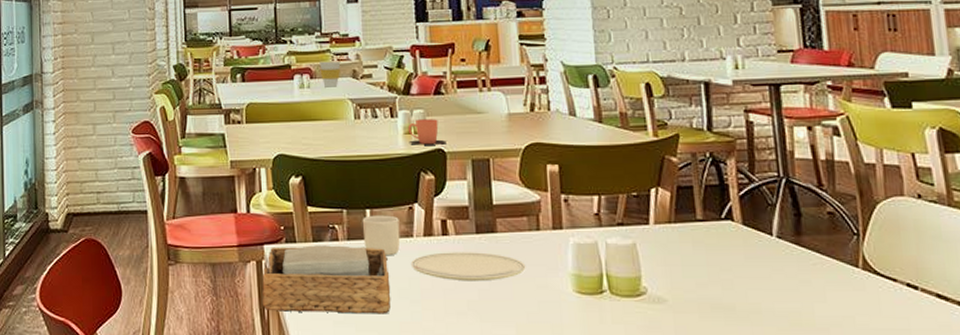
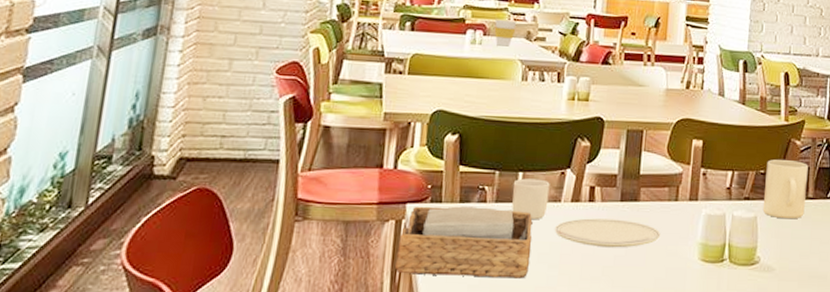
cup: present [408,119,447,145] -> none [571,86,607,113]
cup: none [638,178,695,245] -> present [762,159,809,219]

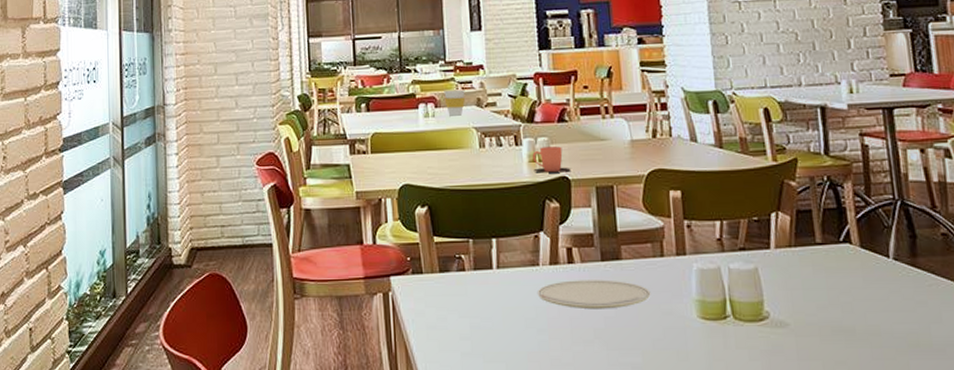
napkin holder: present [394,206,533,279] -> none [389,275,518,345]
cup: present [512,178,550,220] -> none [488,244,527,286]
cup: none [571,86,607,113] -> present [532,146,571,173]
cup: present [762,159,809,219] -> none [759,203,815,269]

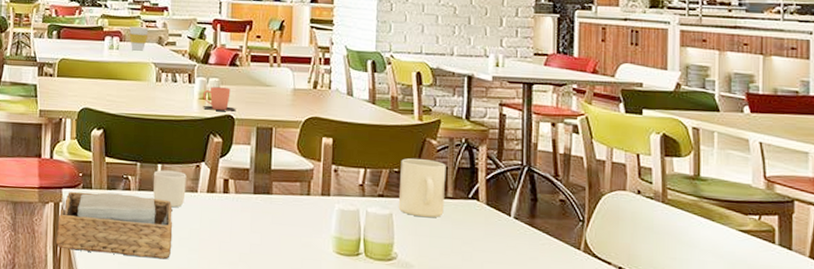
napkin holder: none [389,275,518,345] -> present [55,191,173,260]
cup: none [488,244,527,286] -> present [152,170,187,208]
plate: present [537,280,651,310] -> none [192,208,294,237]
cup: none [759,203,815,269] -> present [398,158,446,218]

